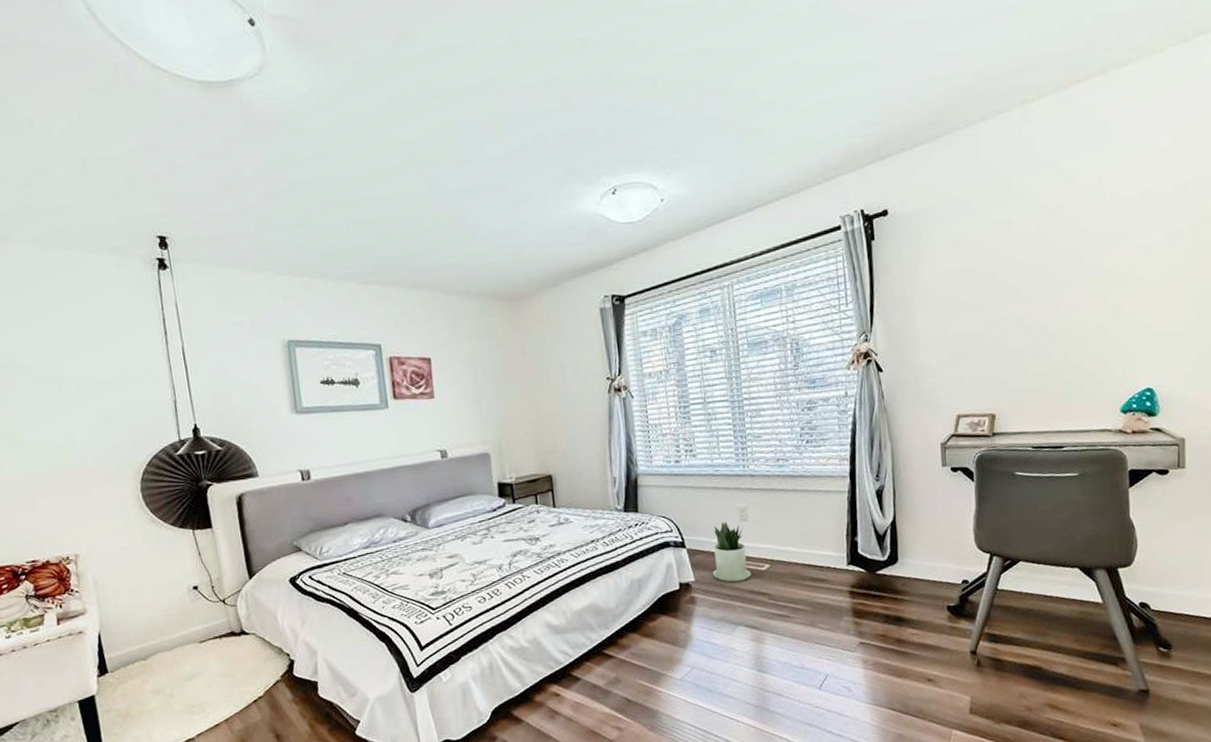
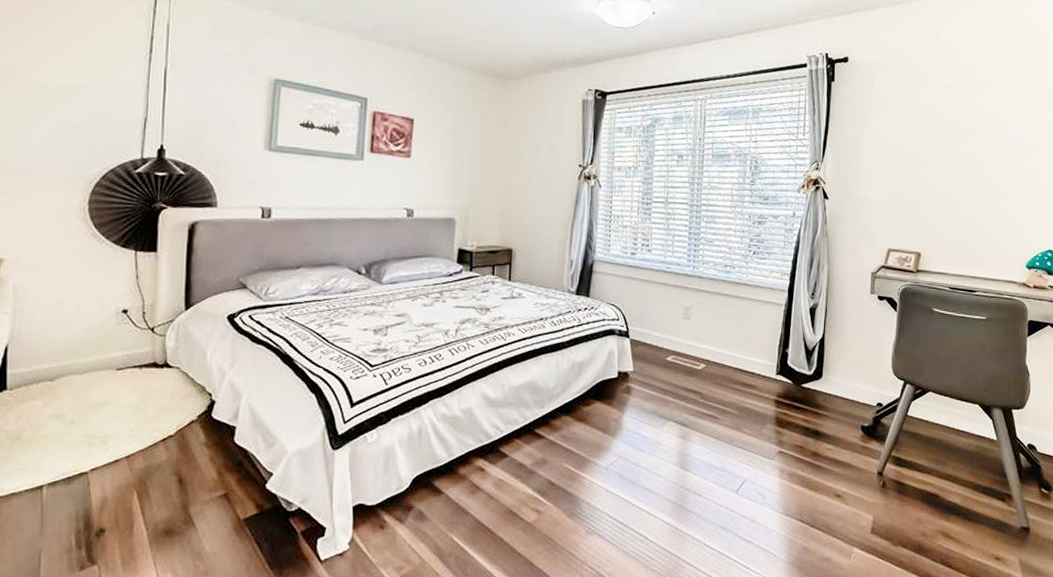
planter: present [713,521,751,582] -> none [651,317,687,377]

